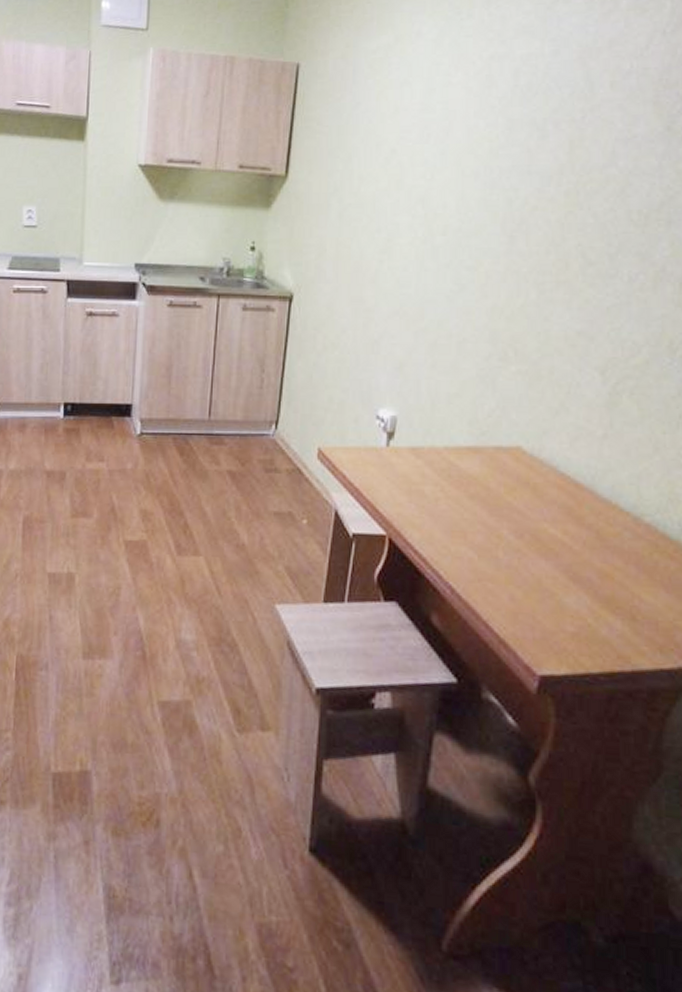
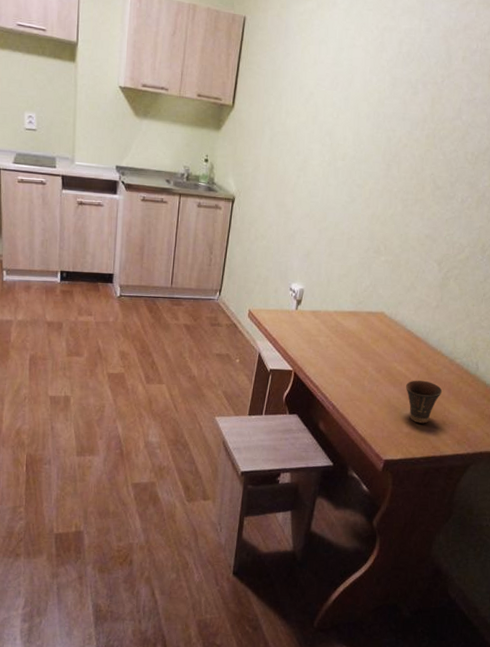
cup: none [565,549,626,619] -> present [406,380,443,424]

